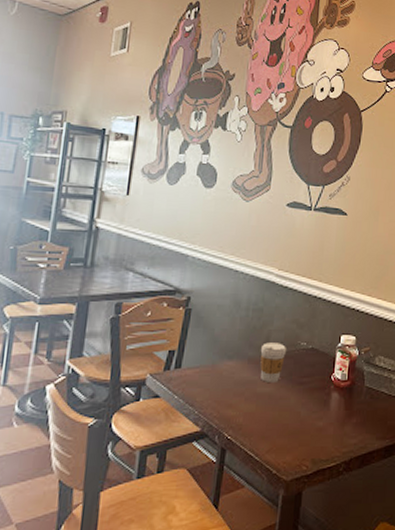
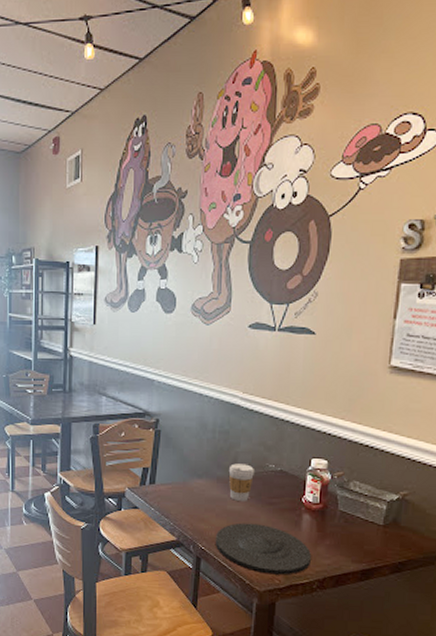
plate: none [242,406,339,461] -> present [215,523,311,575]

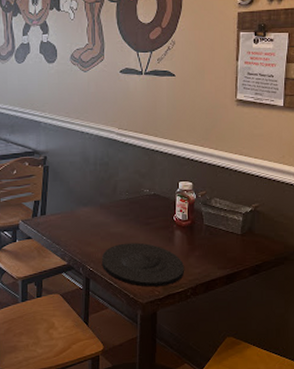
coffee cup: present [228,463,254,501] -> none [110,191,132,224]

